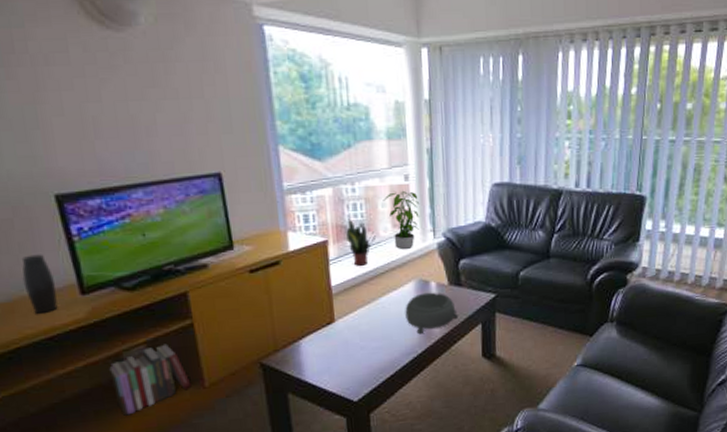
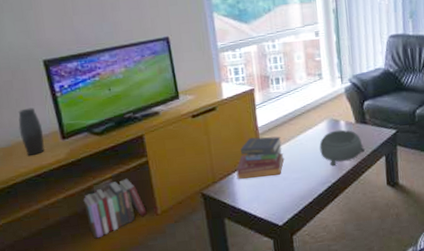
books: none [303,297,363,347] -> present [236,136,285,179]
potted plant: present [345,219,377,266] -> none [268,70,294,109]
potted plant: present [383,190,420,249] -> none [298,44,329,94]

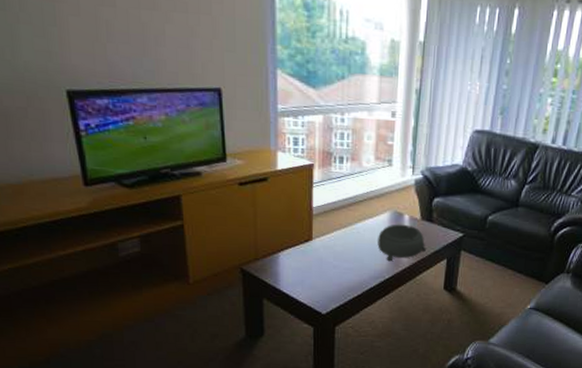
vase: present [18,107,45,156] -> none [32,143,63,198]
books: present [83,178,147,239] -> none [105,240,177,300]
books: present [236,136,285,179] -> none [282,217,338,262]

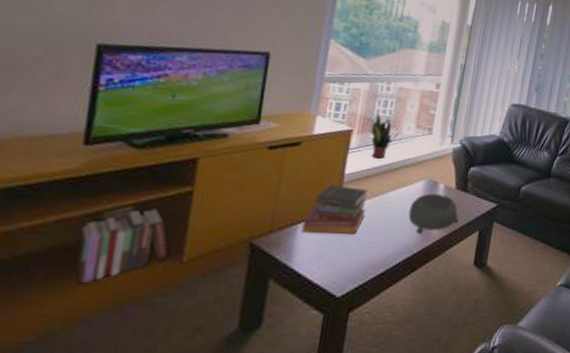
books: none [105,240,177,300] -> present [75,208,169,284]
books: none [282,217,338,262] -> present [301,184,368,234]
potted plant: none [330,146,360,192] -> present [370,113,400,159]

